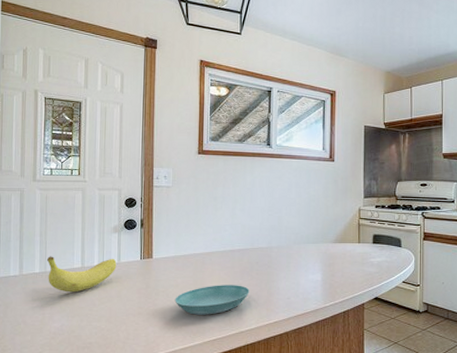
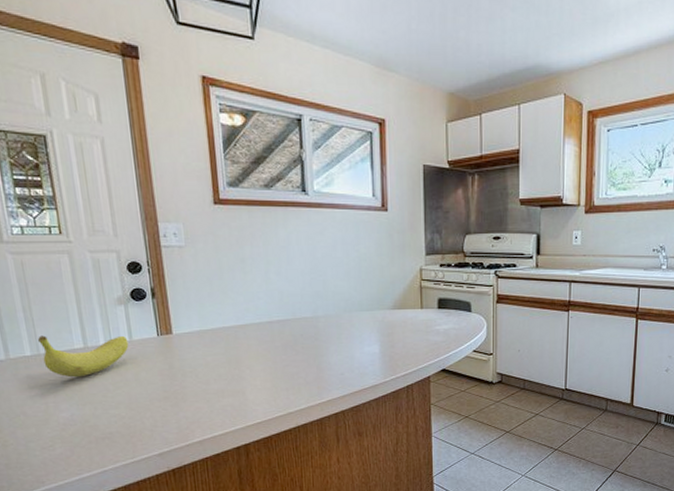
saucer: present [174,285,250,315] -> none [206,361,296,397]

